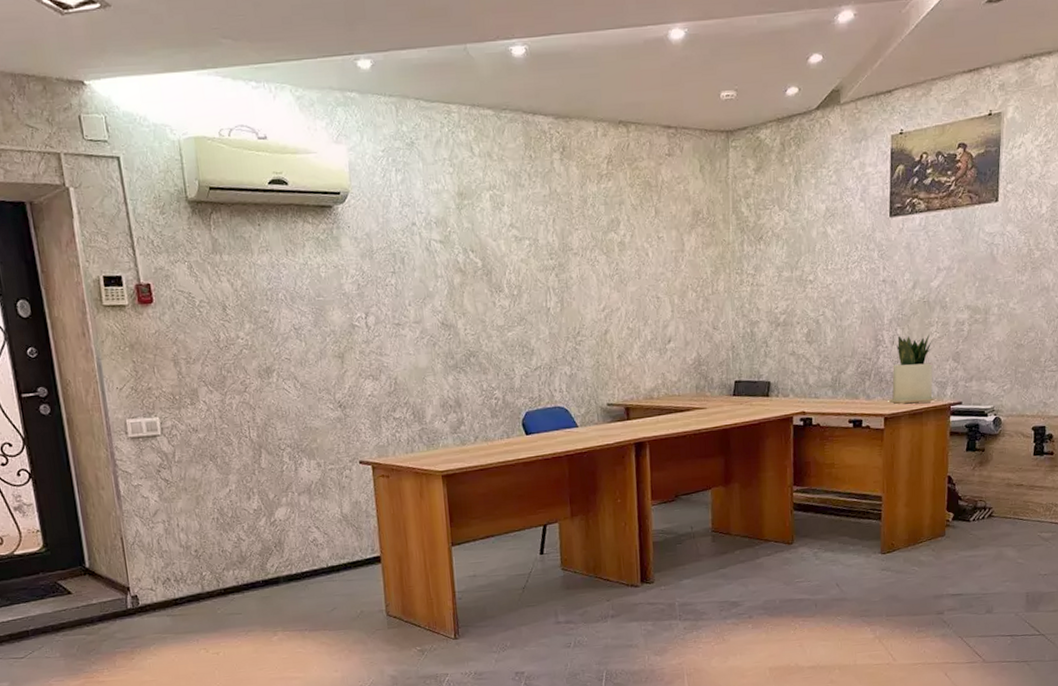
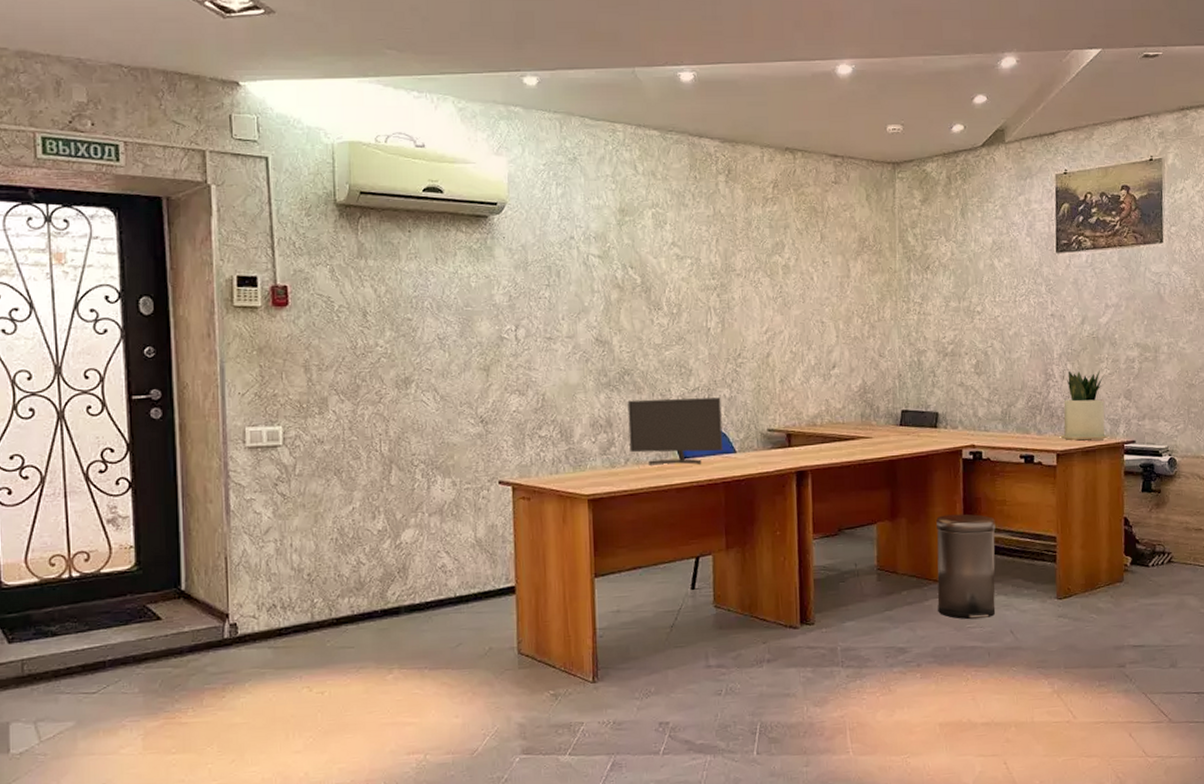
computer monitor: none [474,375,566,442] -> present [627,397,724,466]
pedal bin: none [768,477,824,575] -> present [936,513,996,620]

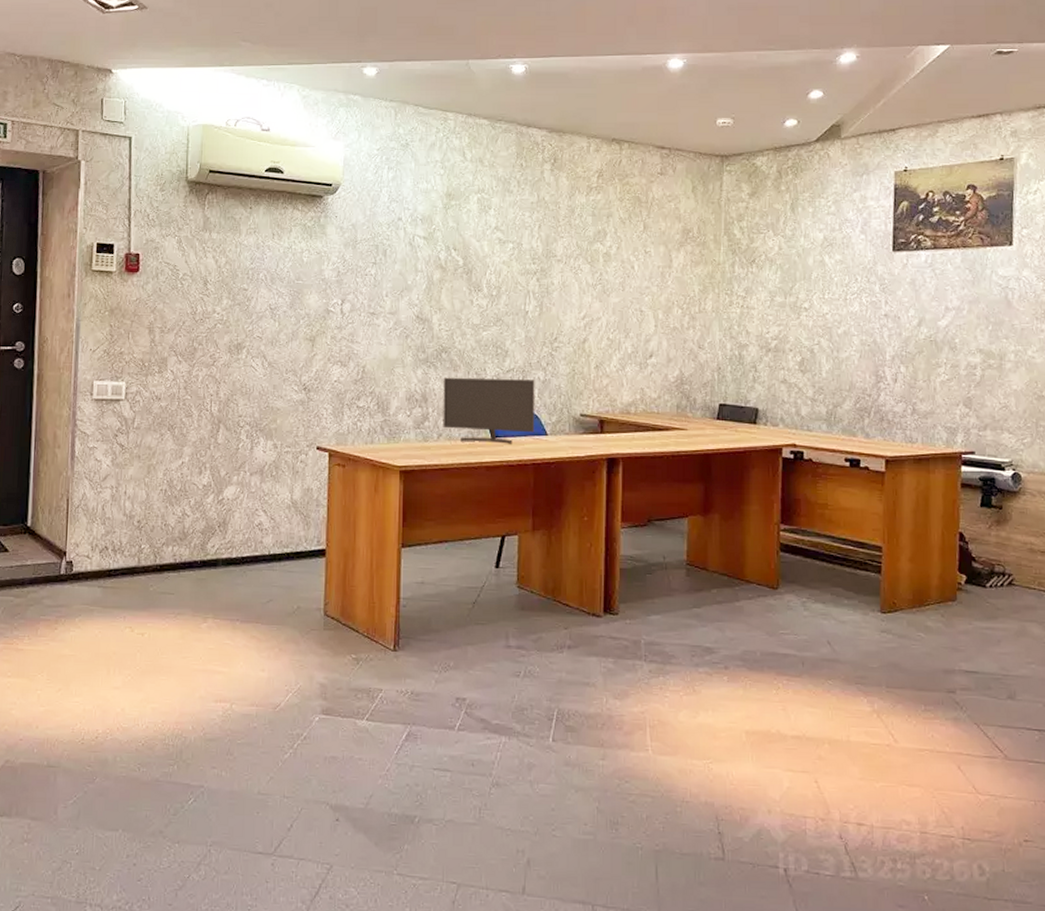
pedal bin: present [936,513,996,620] -> none [749,514,815,626]
planter: present [1060,370,1109,441] -> none [889,373,945,448]

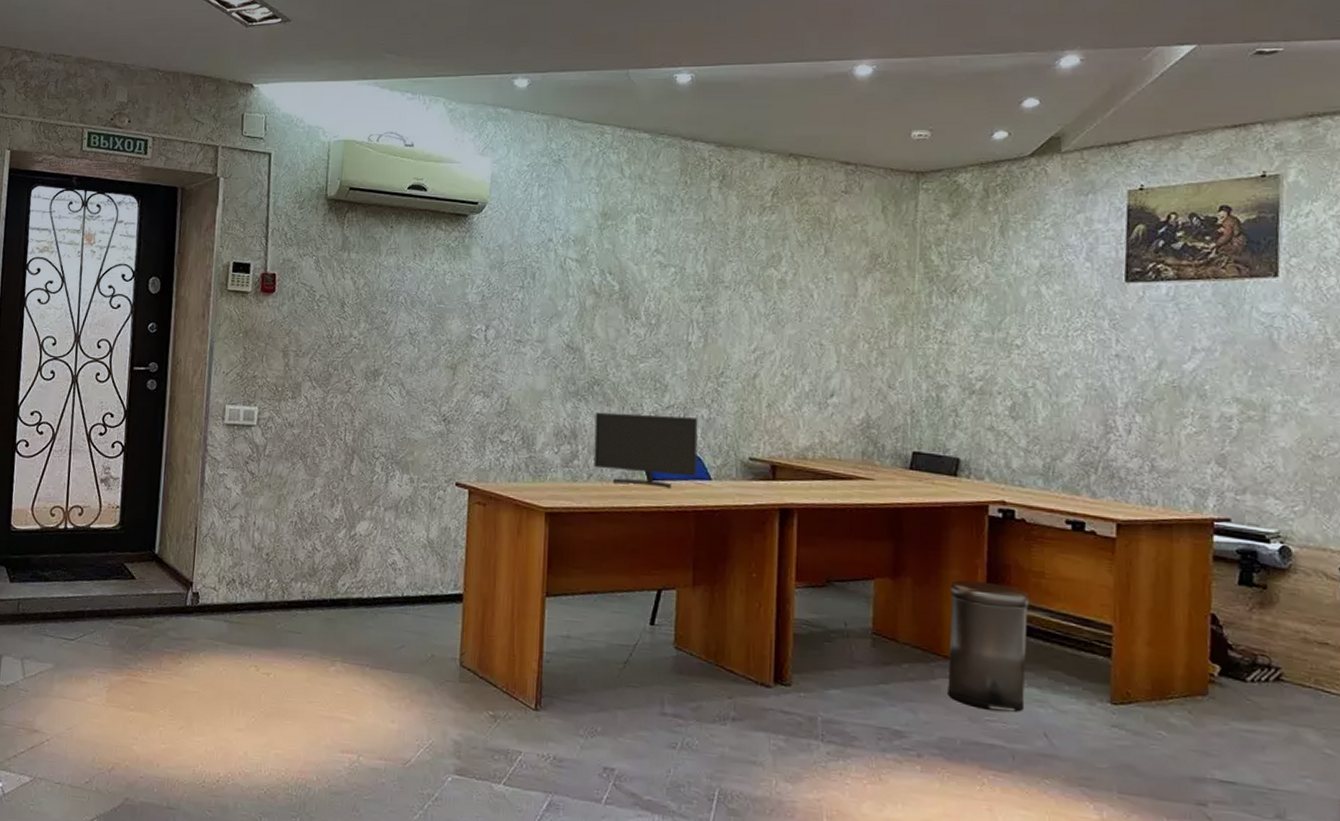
pedal bin: none [749,514,815,626] -> present [947,580,1029,713]

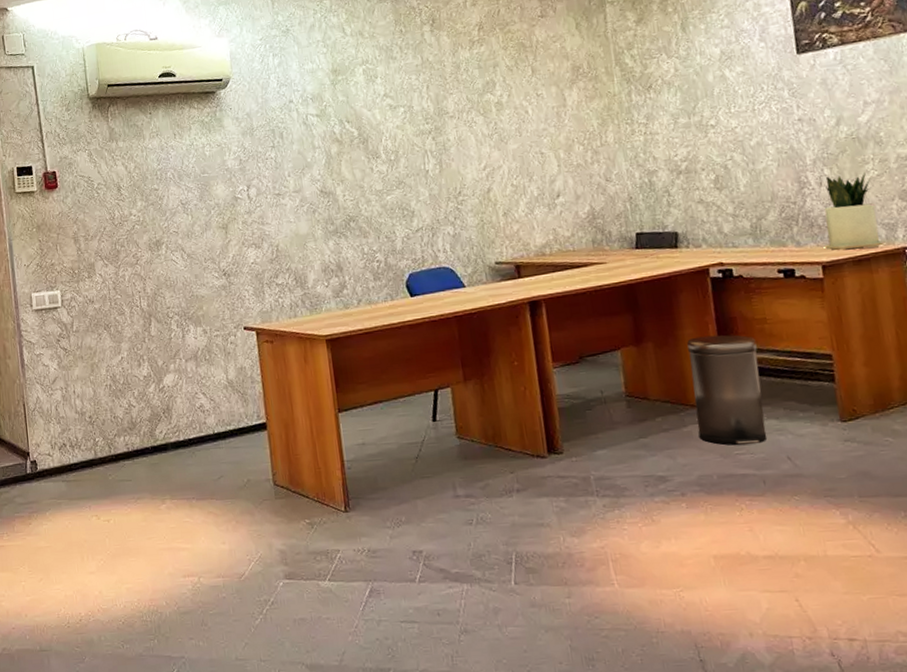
computer monitor: present [593,412,698,490] -> none [355,235,453,305]
planter: none [1122,424,1193,513] -> present [823,173,886,250]

